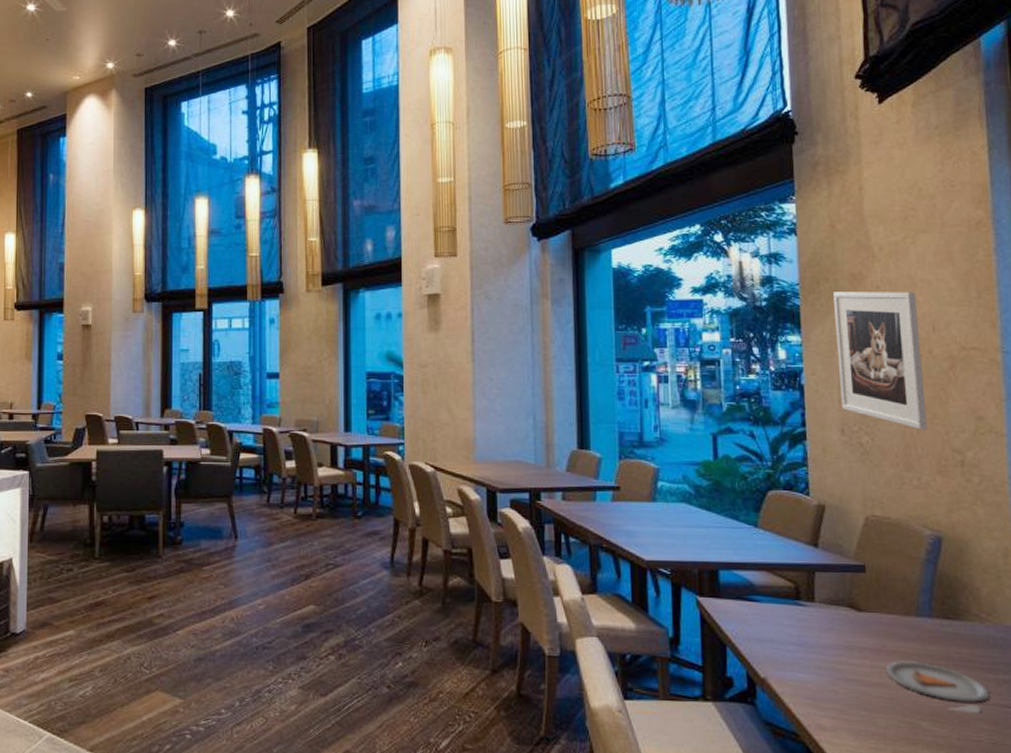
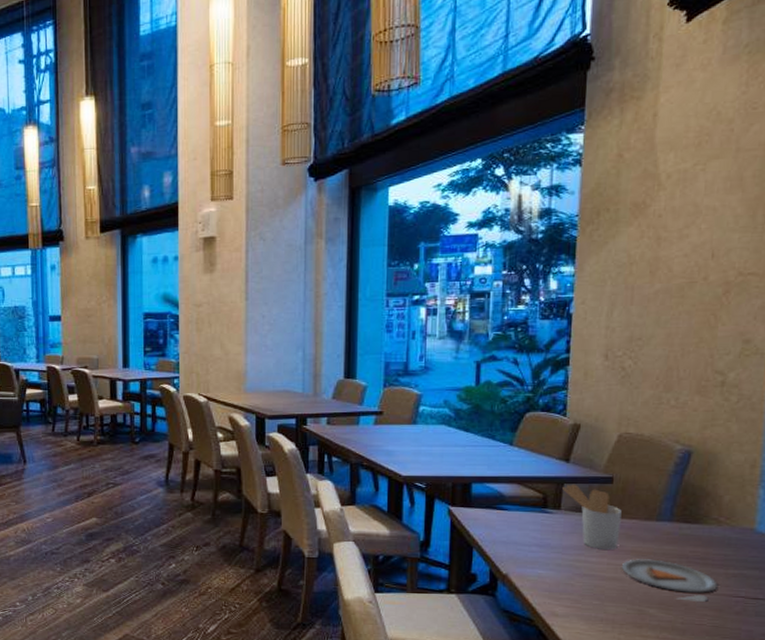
utensil holder: none [814,572,880,650] -> present [562,484,622,550]
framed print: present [834,292,927,430] -> none [608,219,699,354]

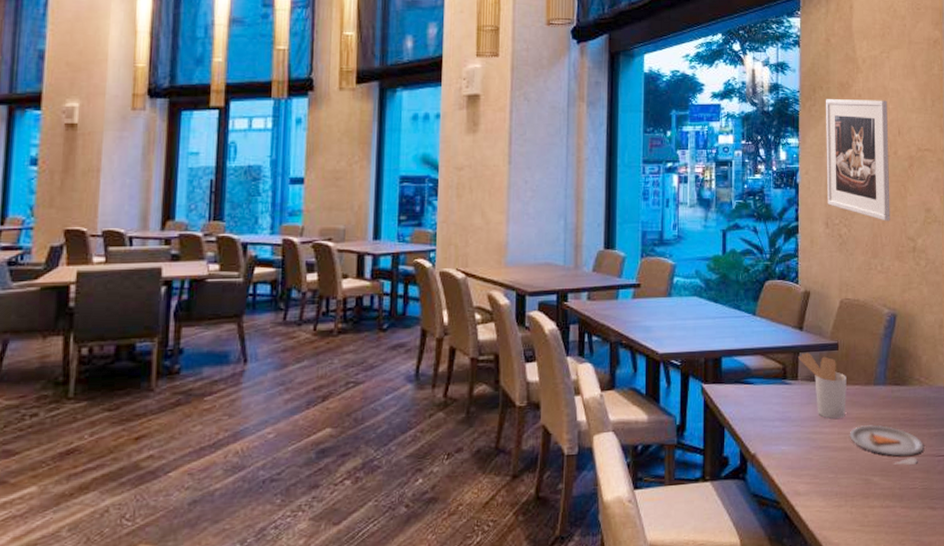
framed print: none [608,219,699,354] -> present [826,99,890,221]

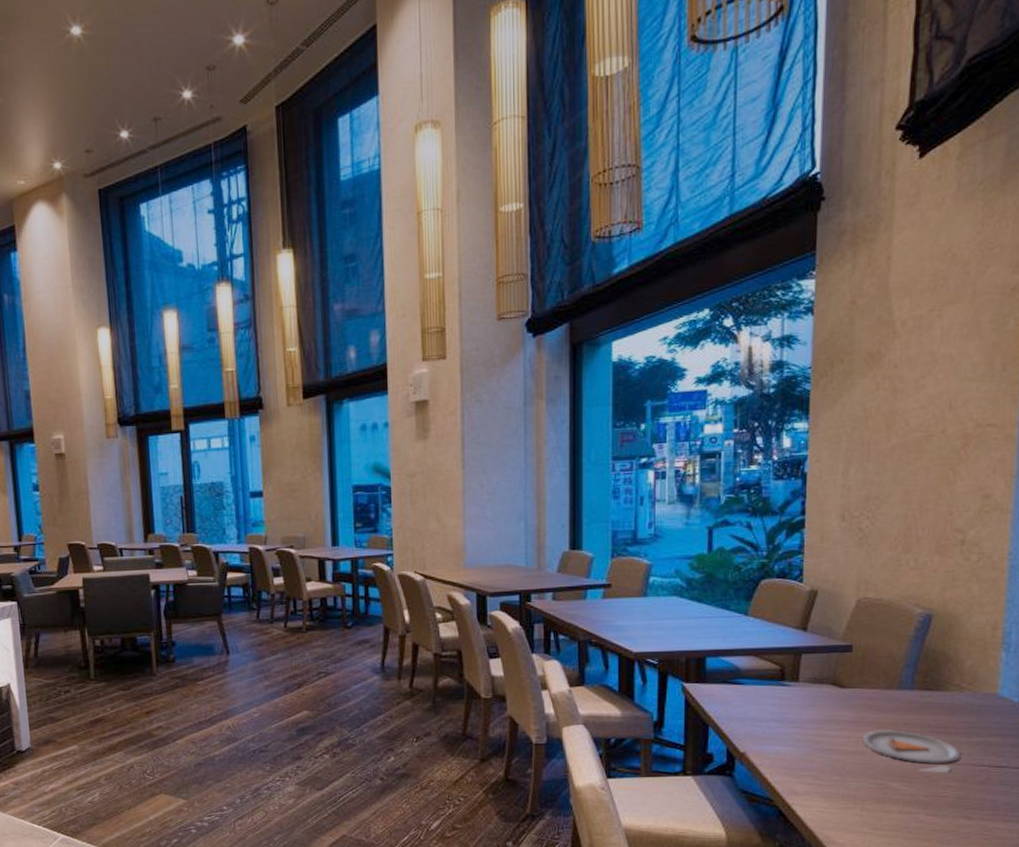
utensil holder: present [798,352,847,419] -> none [800,654,862,722]
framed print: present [826,99,890,221] -> none [844,369,936,512]

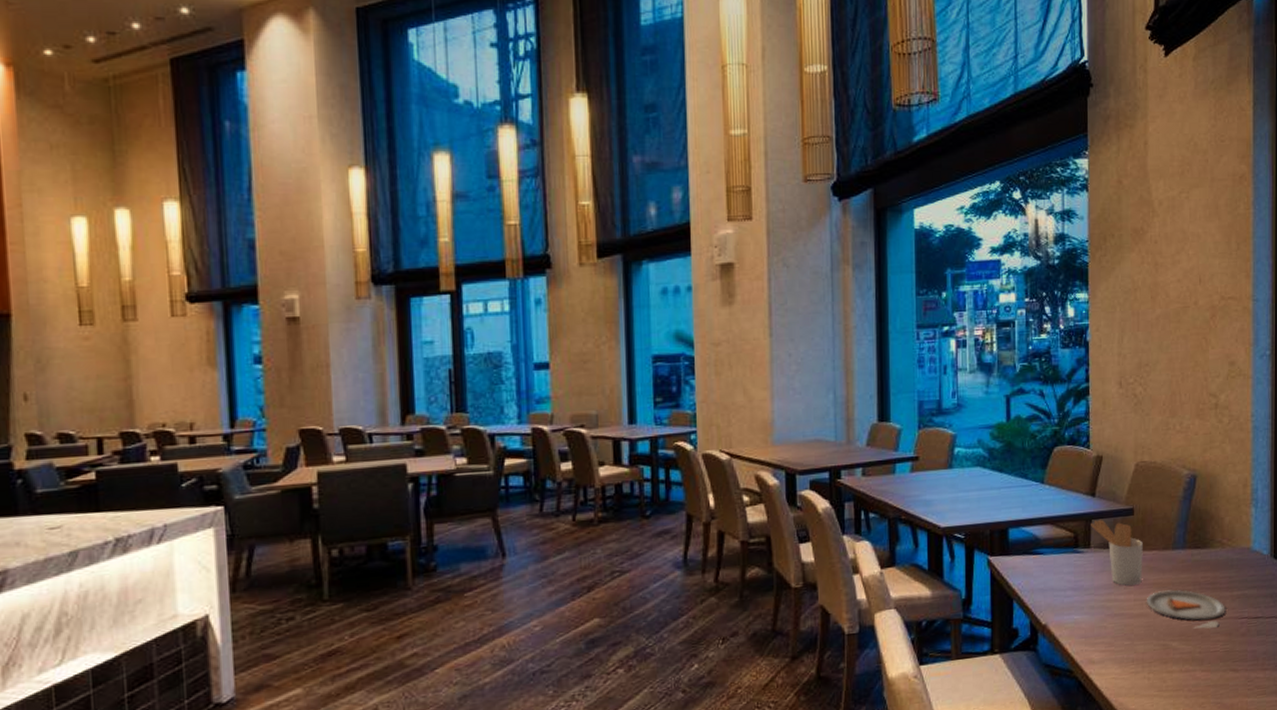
utensil holder: none [800,654,862,722] -> present [1091,519,1143,586]

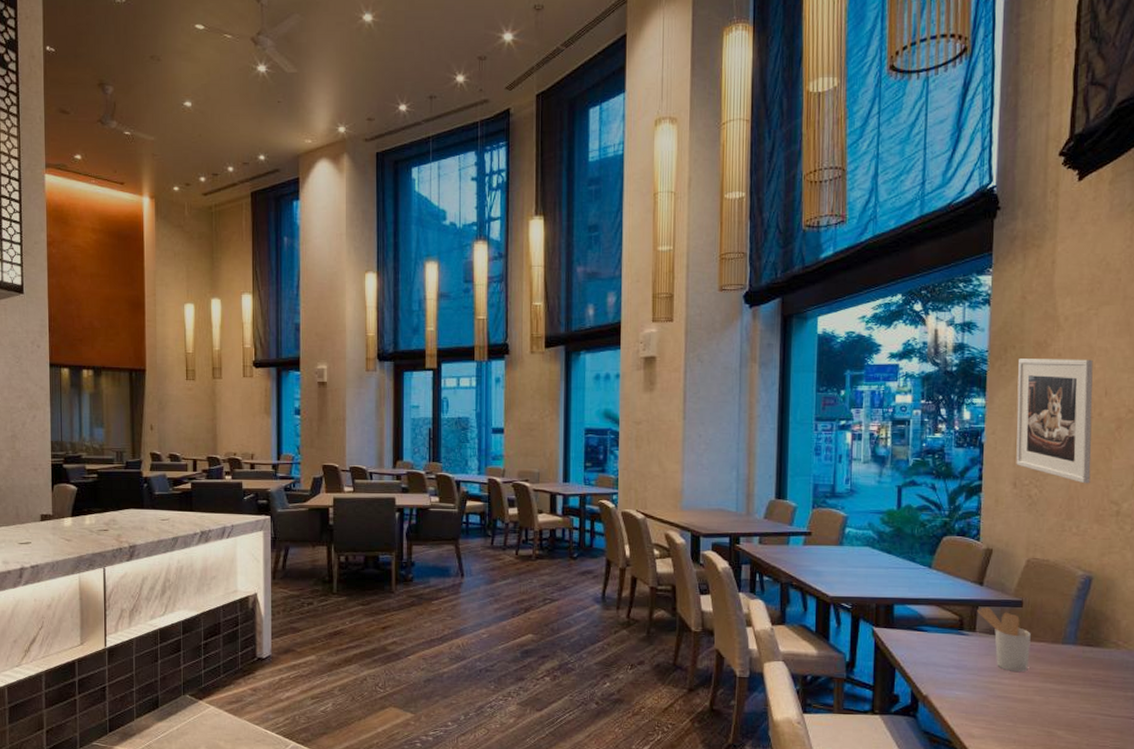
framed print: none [1118,245,1190,378] -> present [1016,359,1093,484]
dinner plate: present [1147,590,1226,629] -> none [1032,681,1118,724]

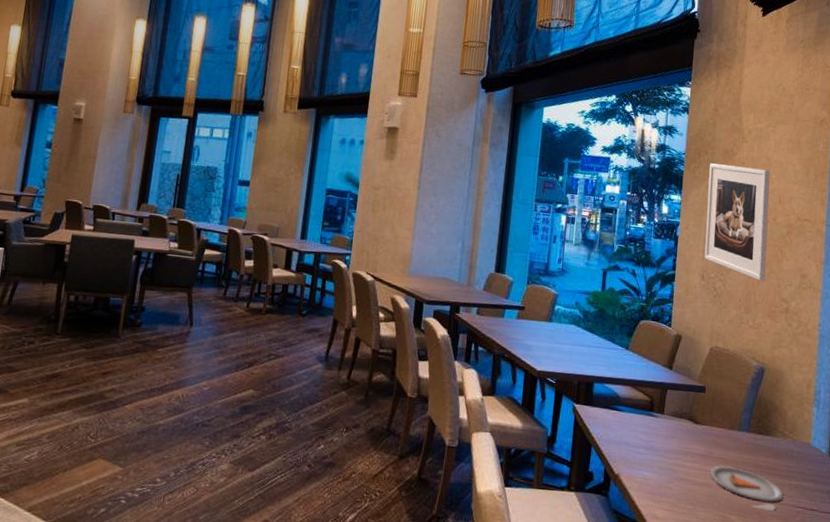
utensil holder: present [977,606,1031,672] -> none [666,390,711,456]
dinner plate: none [1032,681,1118,724] -> present [711,466,783,511]

